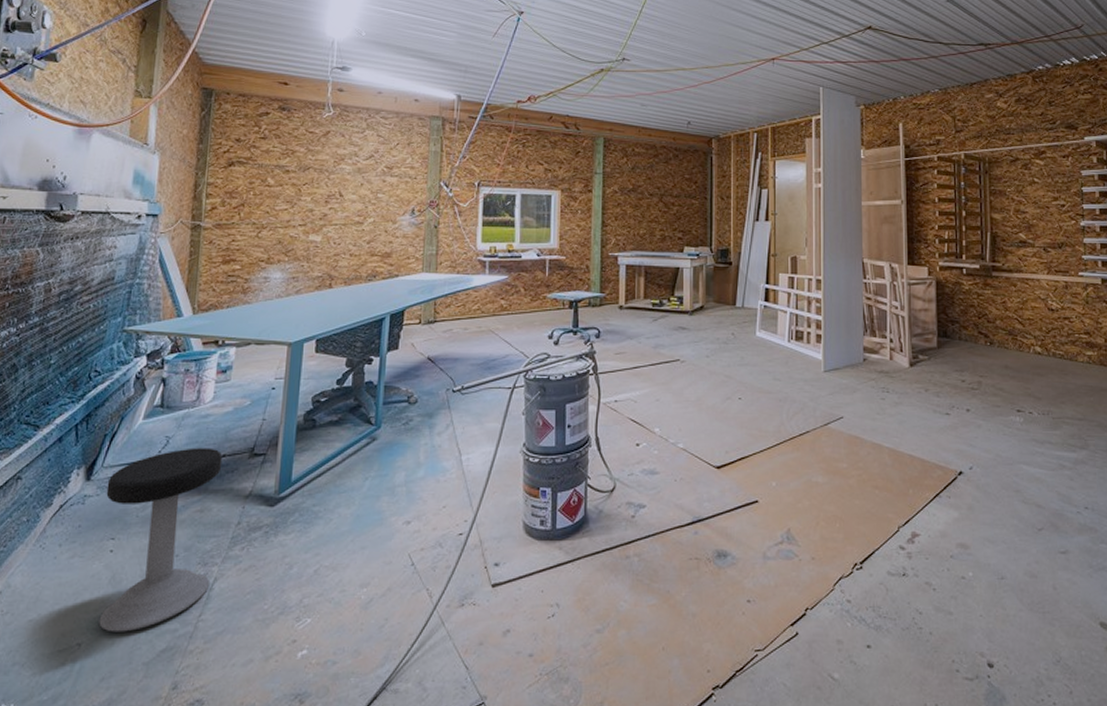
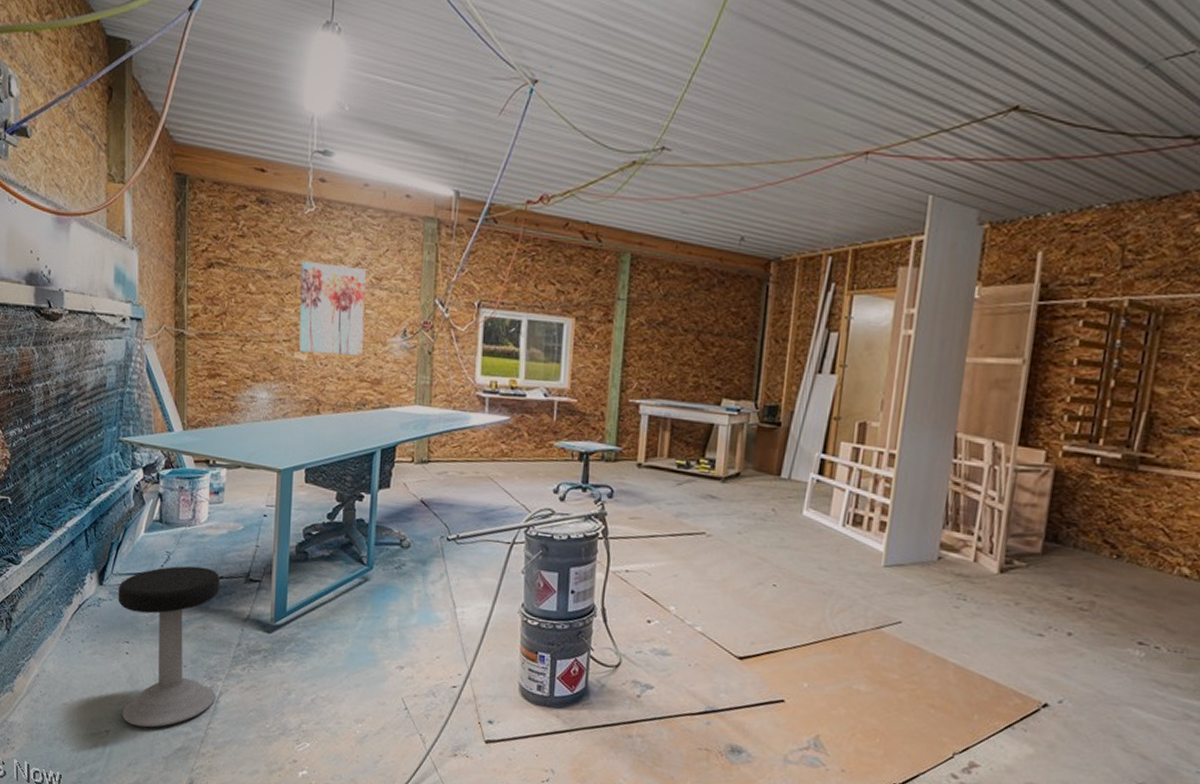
wall art: none [314,157,378,235] -> present [299,261,366,356]

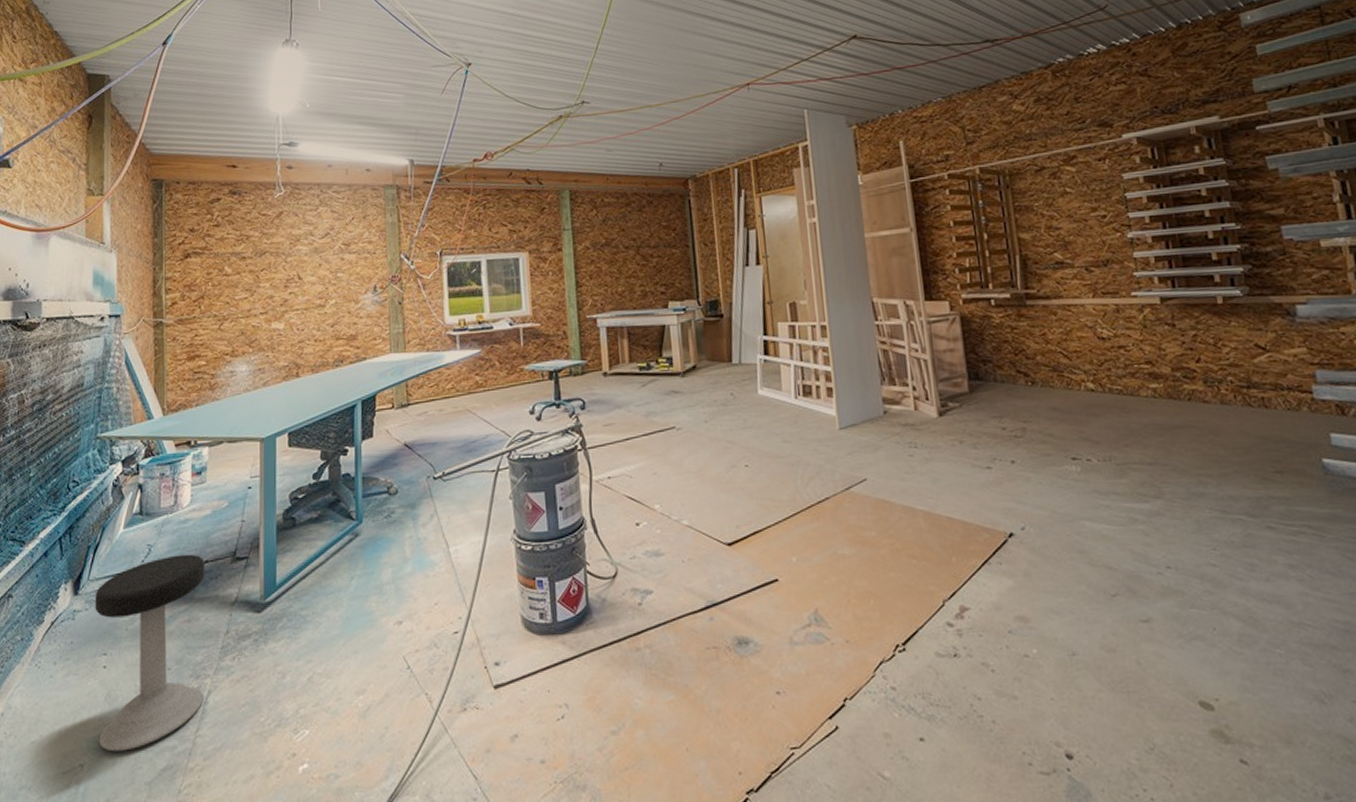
wall art: present [299,261,366,356] -> none [274,237,337,321]

